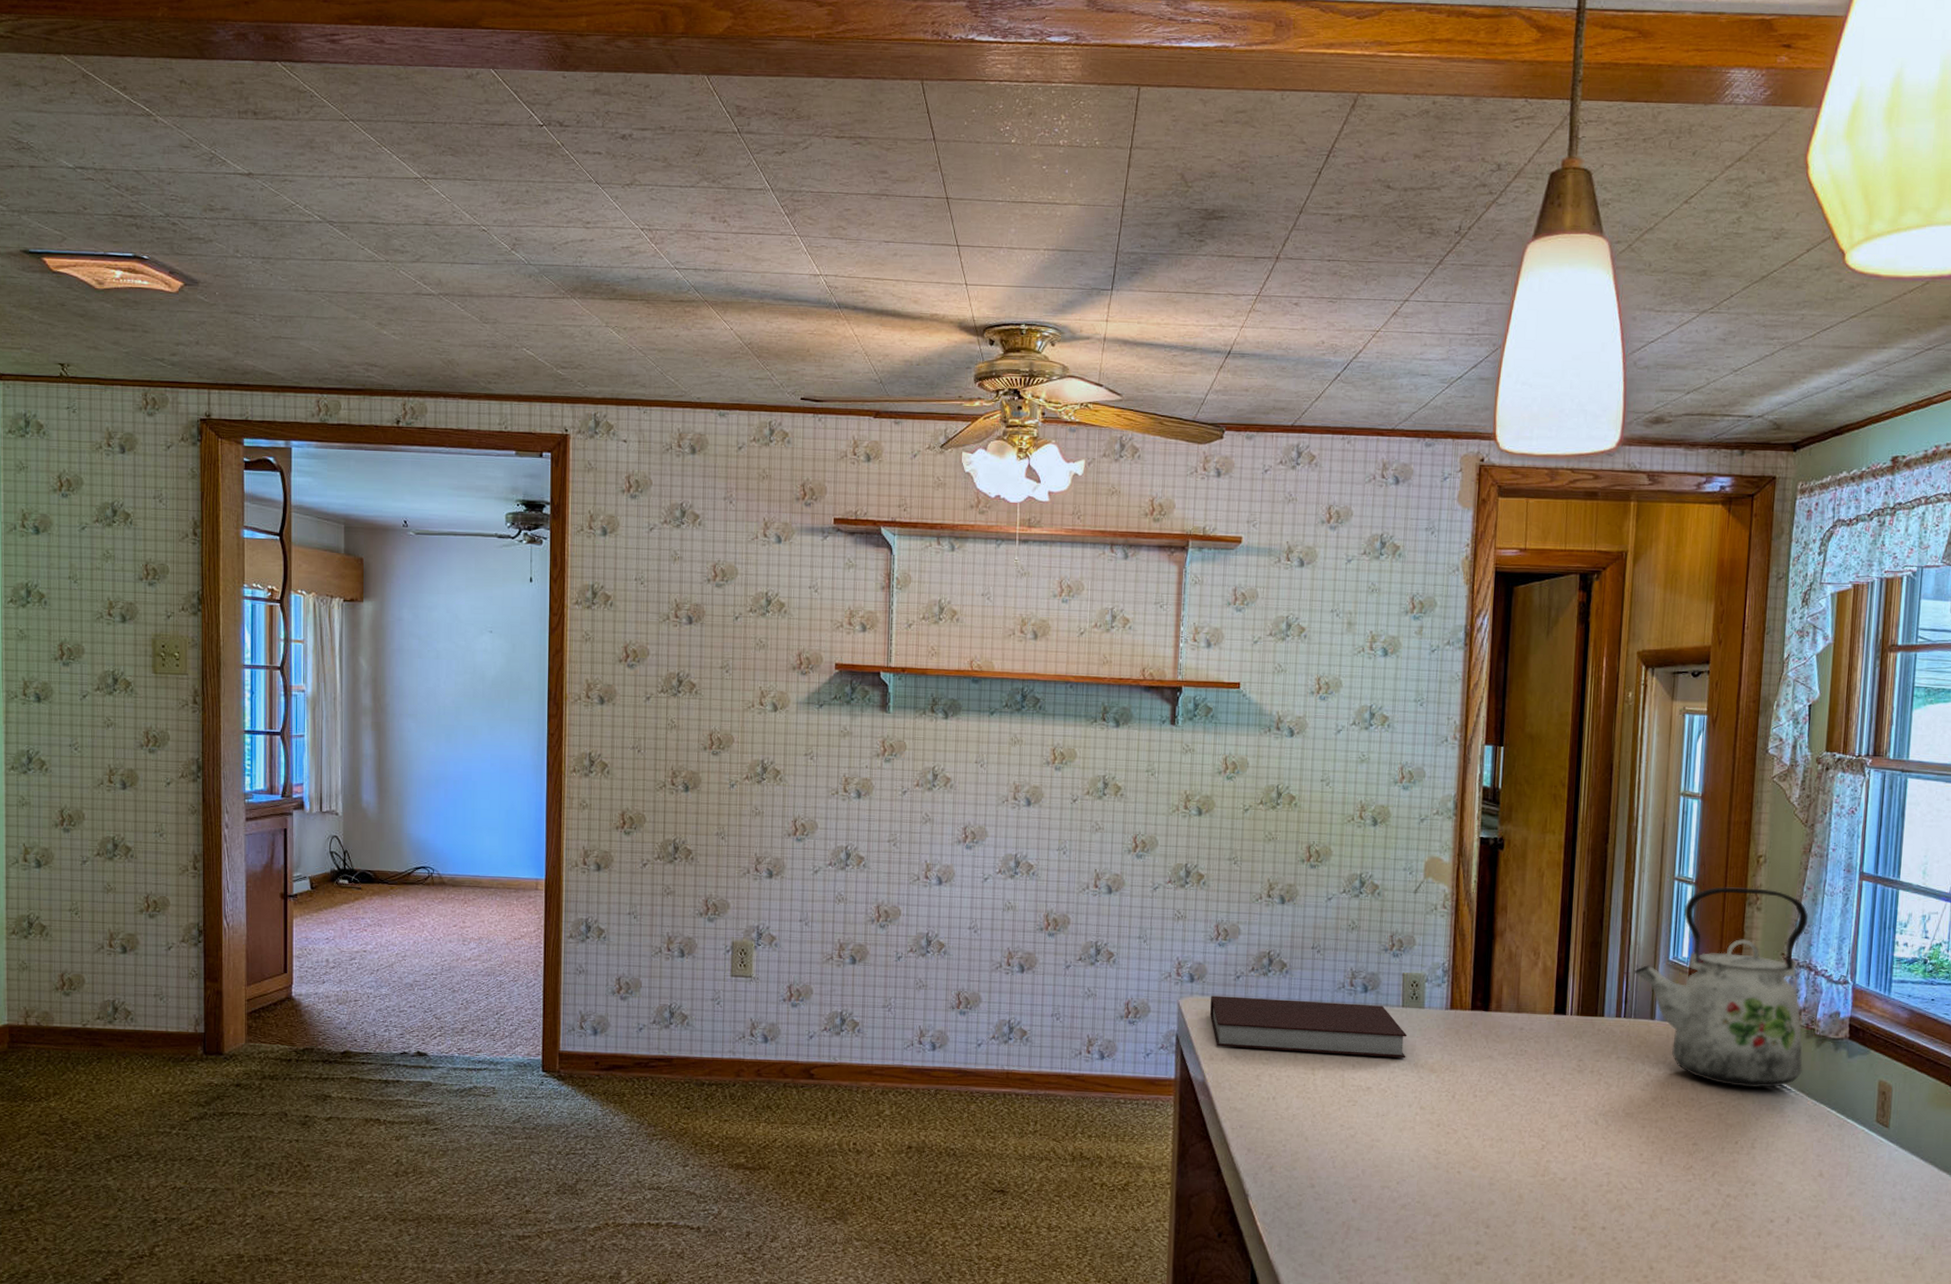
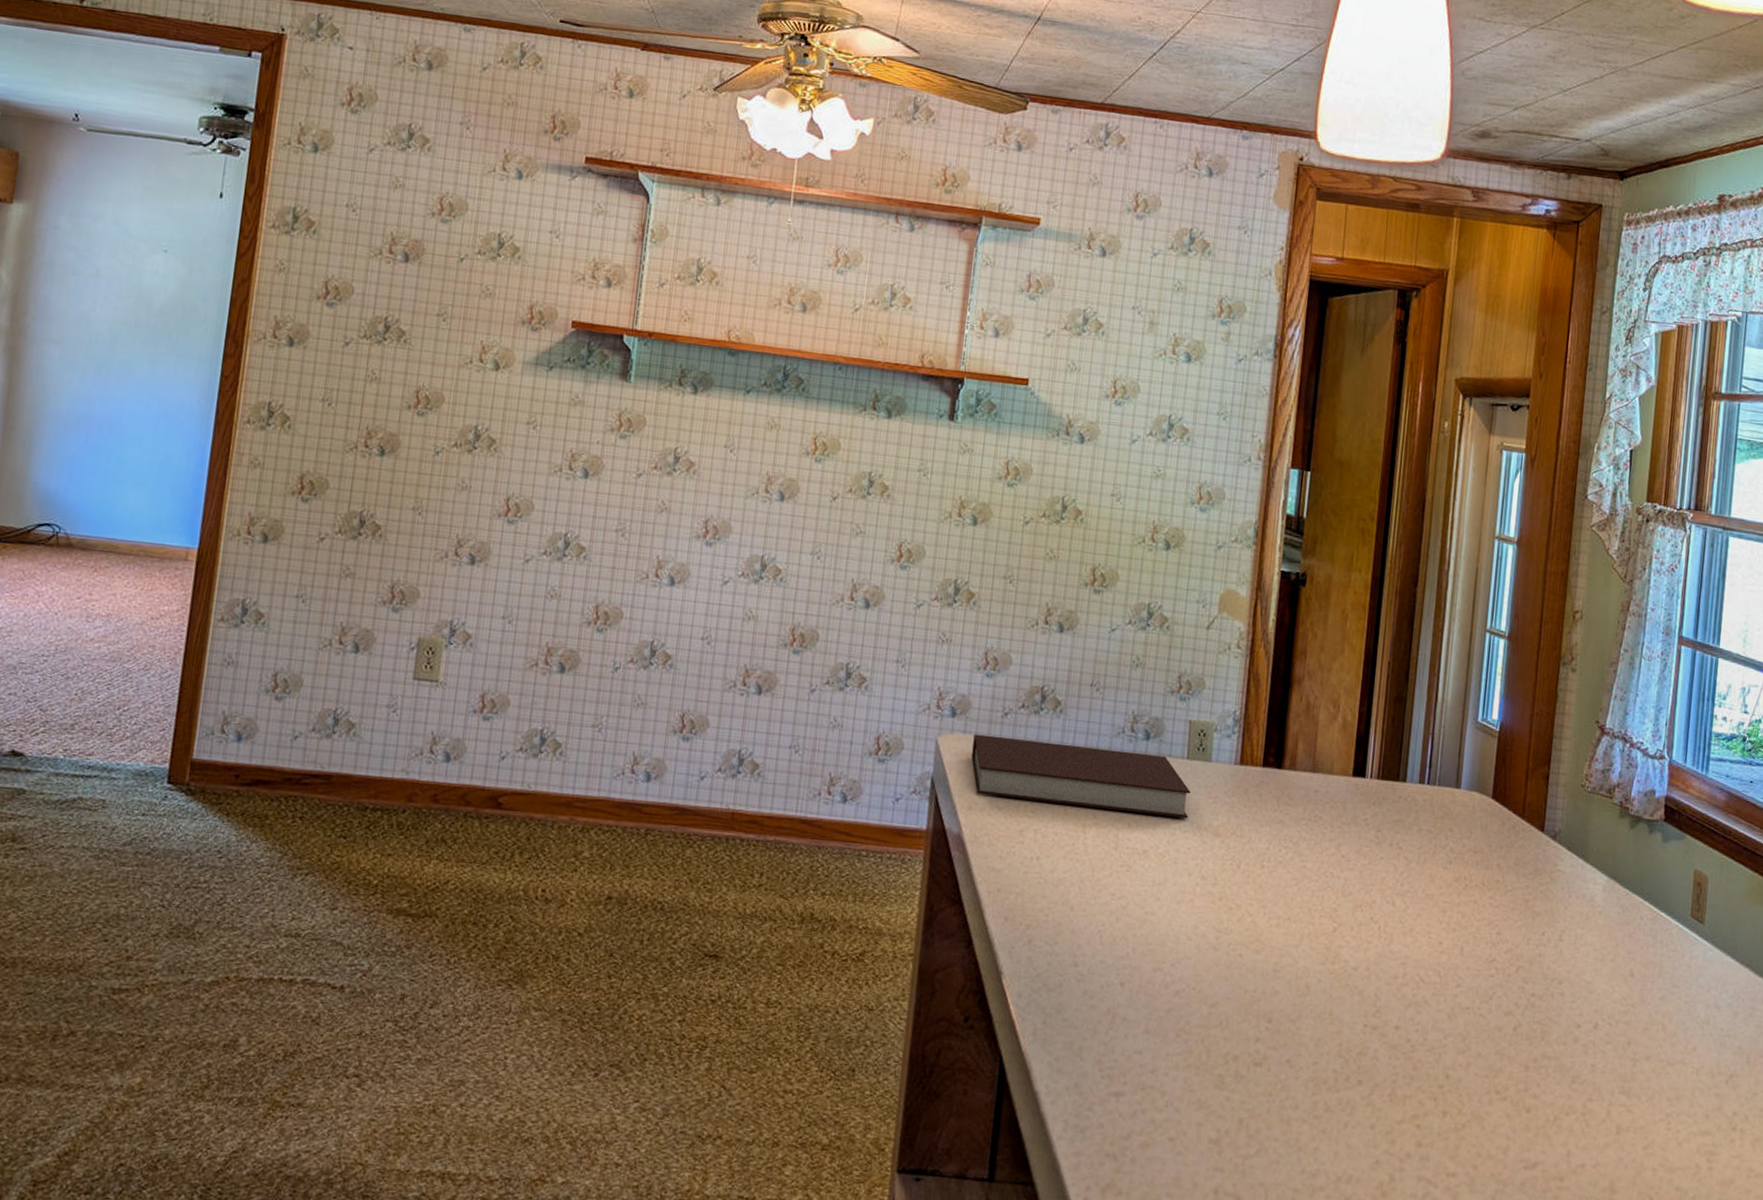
kettle: present [1634,887,1809,1089] -> none [1440,643,1625,873]

